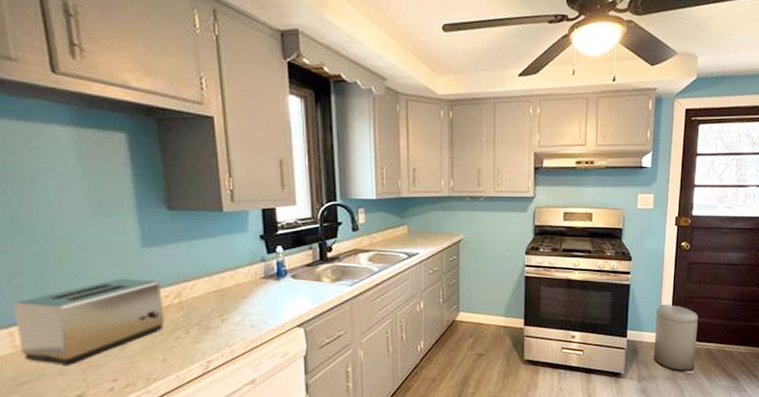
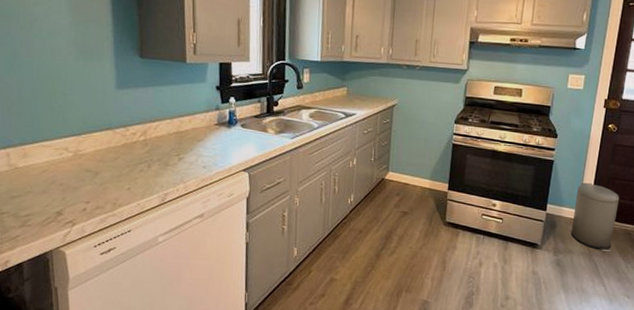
toaster: present [12,278,165,365] -> none [10,114,131,185]

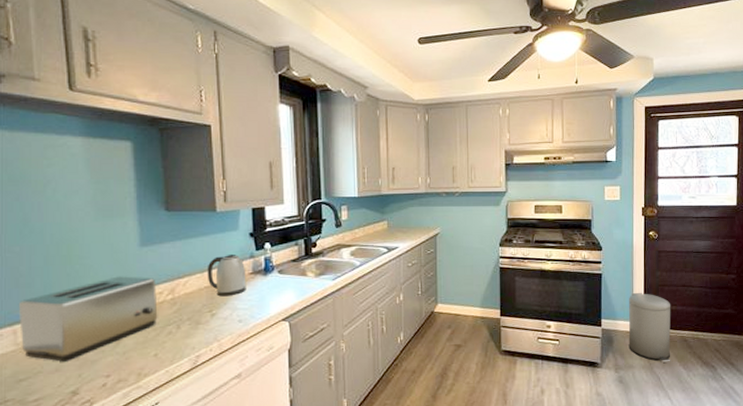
toaster: none [10,114,131,185] -> present [18,276,158,362]
kettle: none [176,105,212,143] -> present [207,255,246,297]

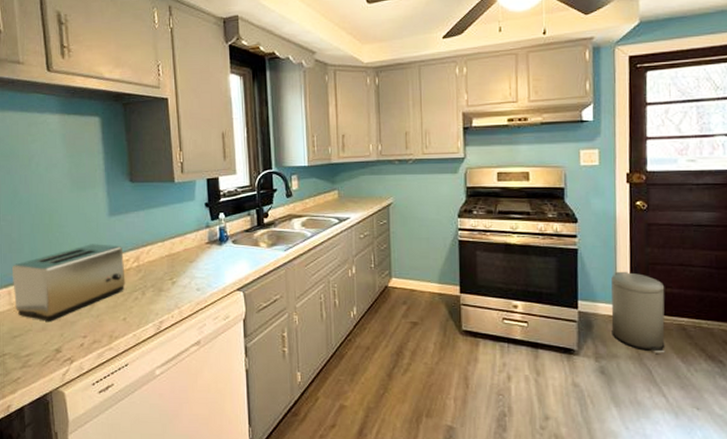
kettle: present [207,255,246,297] -> none [167,224,203,265]

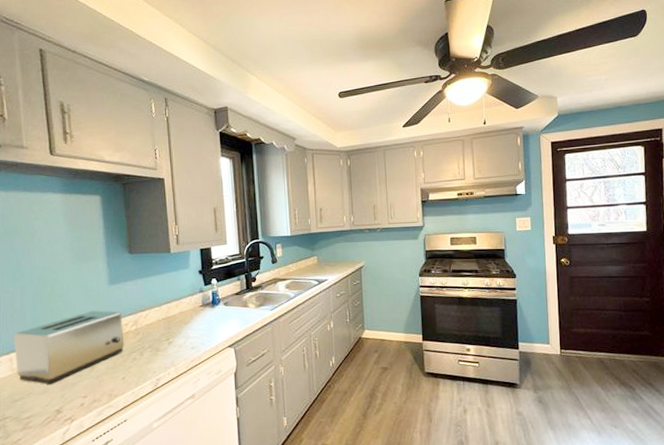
pedal bin: present [611,271,666,353] -> none [544,316,589,383]

